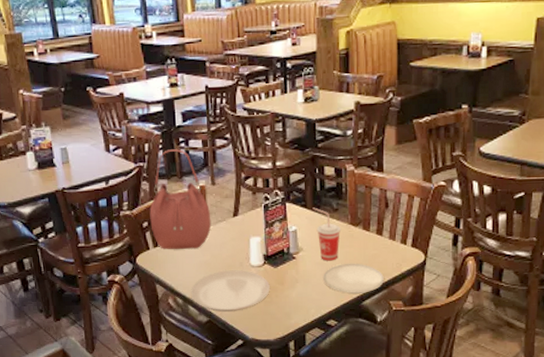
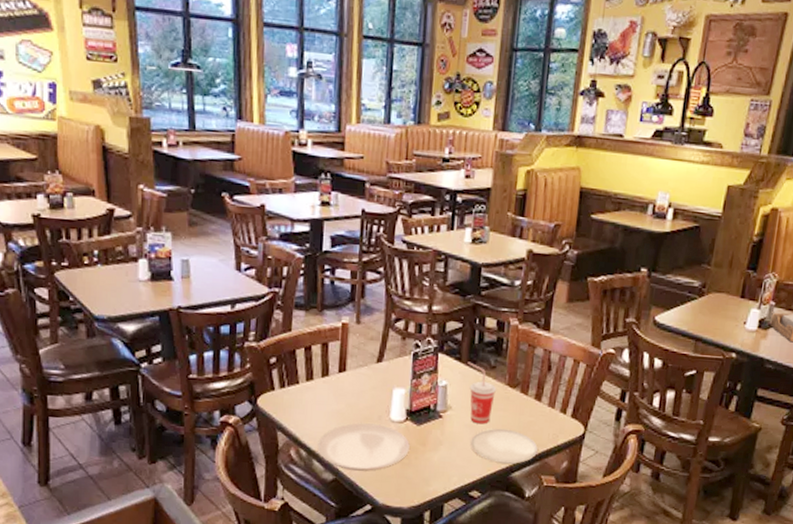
handbag: present [149,149,212,250] -> none [279,277,351,395]

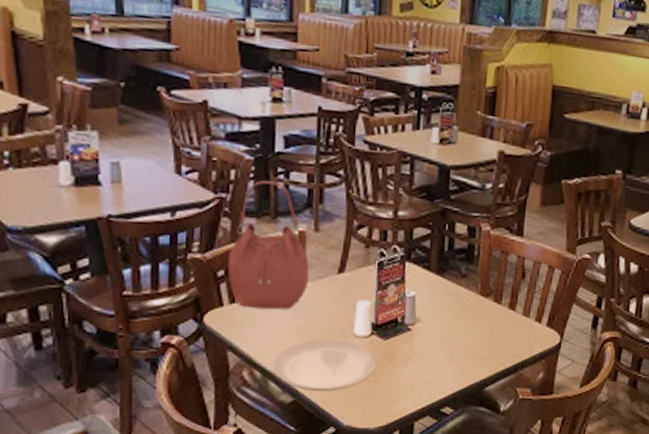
handbag: none [279,277,351,395] -> present [228,180,310,310]
beverage cup: present [467,361,497,424] -> none [437,270,469,337]
plate: present [471,428,538,464] -> none [442,340,513,377]

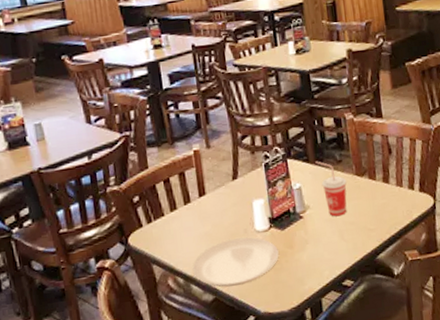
handbag: present [228,180,310,310] -> none [140,113,210,225]
beverage cup: none [437,270,469,337] -> present [315,161,347,217]

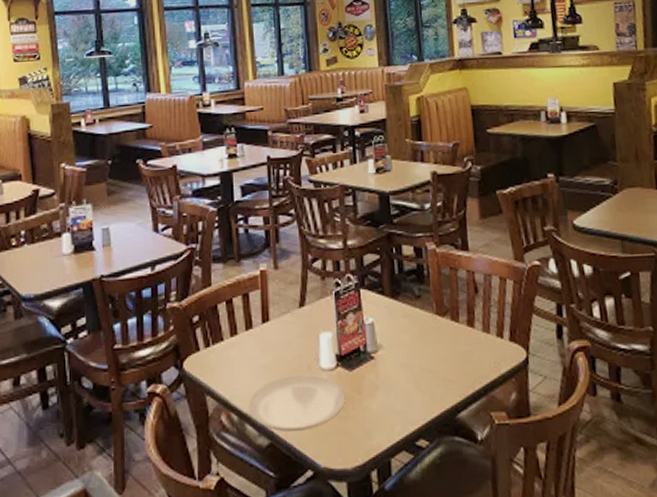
beverage cup: present [315,161,347,217] -> none [391,294,426,361]

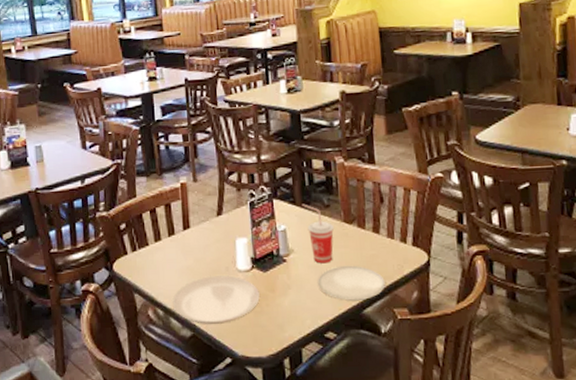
beverage cup: none [391,294,426,361] -> present [302,204,335,264]
plate: none [408,363,481,403] -> present [318,265,385,301]

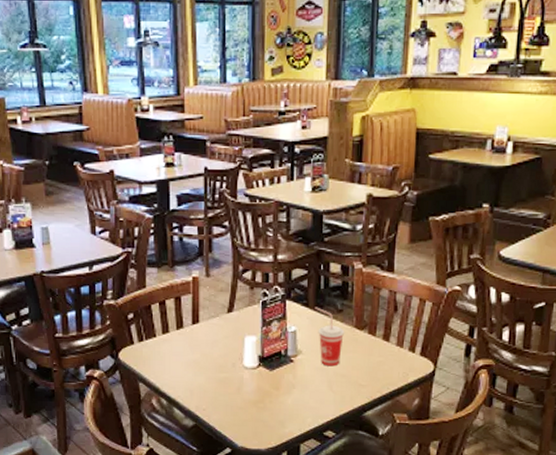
plate: present [172,275,260,324] -> none [177,371,264,416]
plate: present [318,265,385,301] -> none [323,369,389,404]

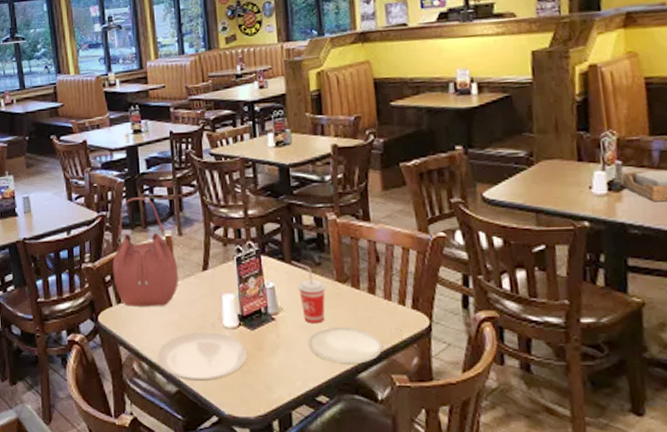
handbag: none [136,235,203,346] -> present [112,197,179,307]
plate: none [177,371,264,416] -> present [157,332,247,381]
plate: none [323,369,389,404] -> present [308,326,382,364]

